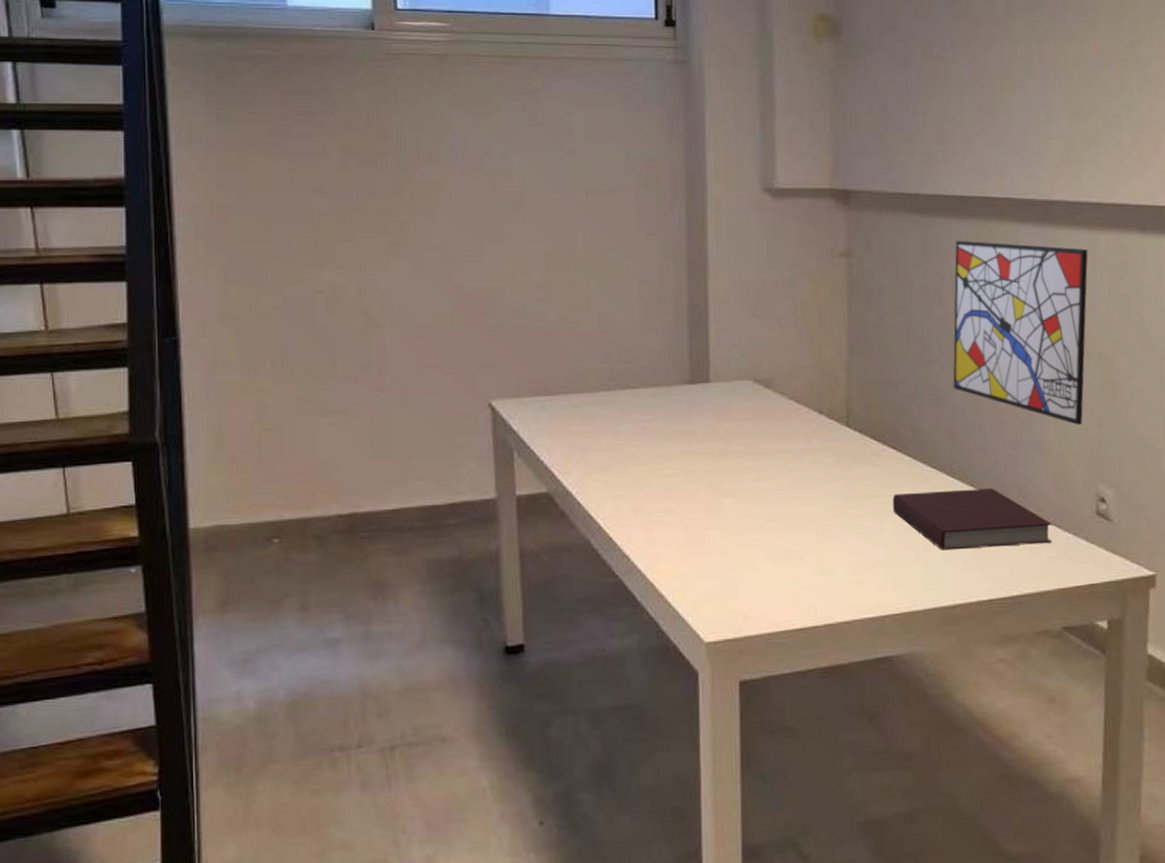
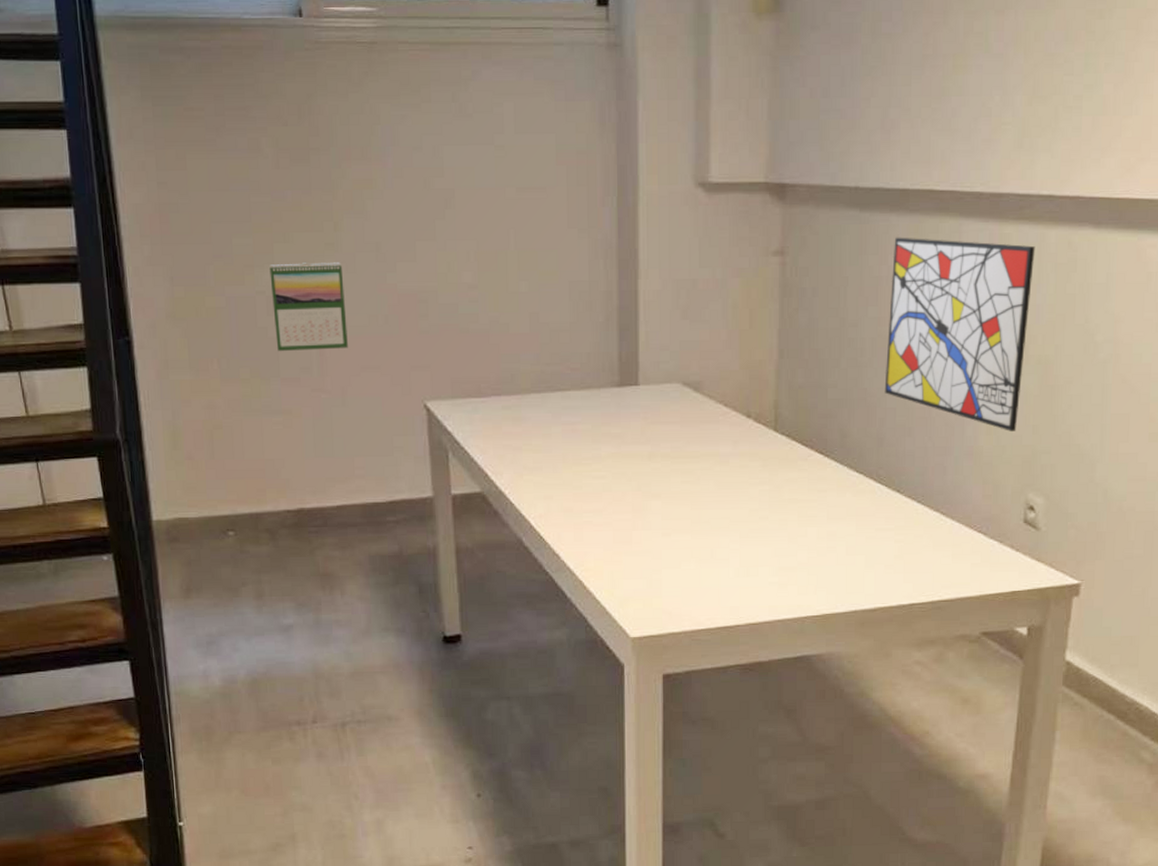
calendar: none [331,261,410,350] -> present [269,261,348,351]
notebook: present [892,488,1052,551] -> none [817,495,978,555]

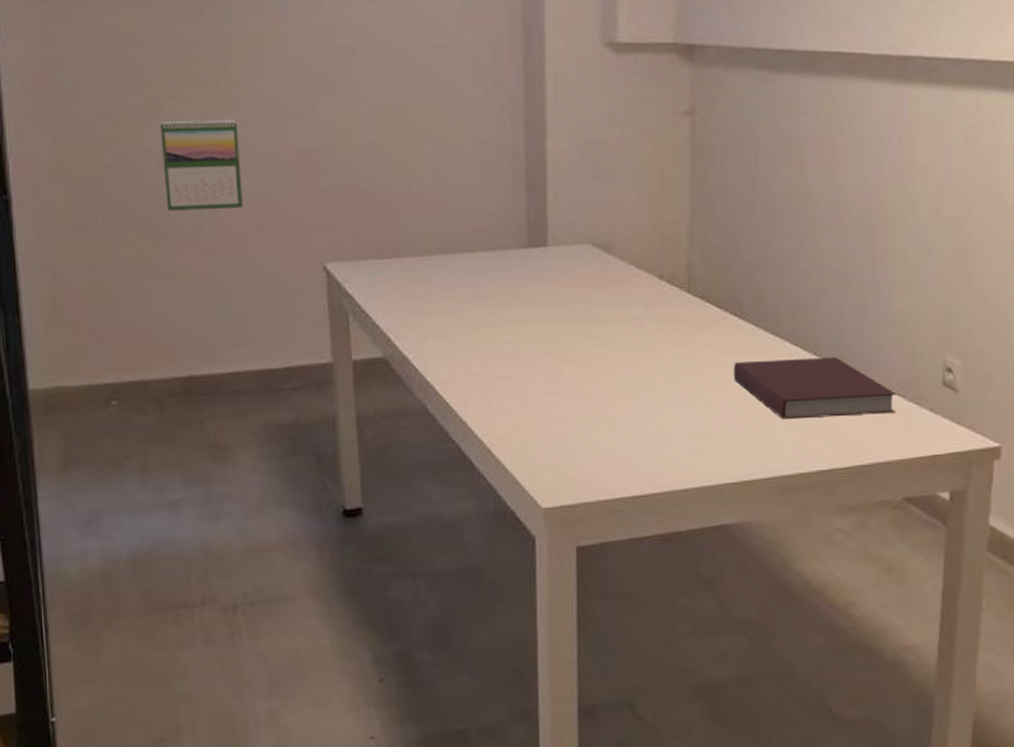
notebook: none [817,495,978,555] -> present [733,357,896,420]
wall art: present [884,237,1036,431] -> none [798,98,944,293]

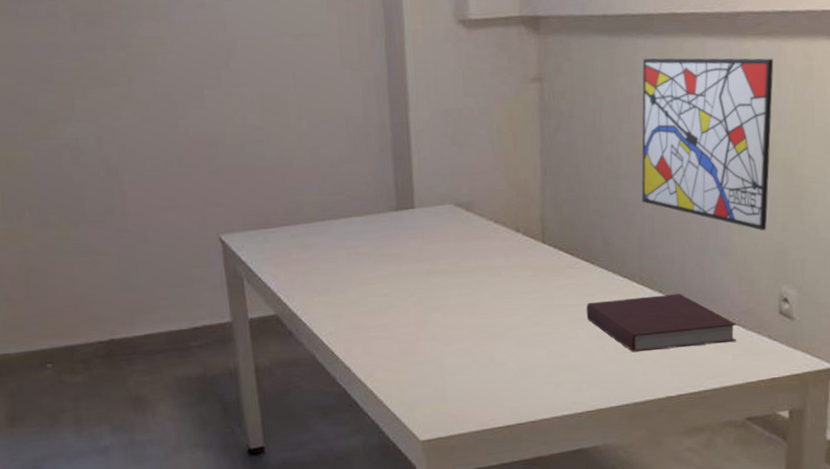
calendar: present [160,118,243,211] -> none [72,113,147,197]
wall art: none [798,98,944,293] -> present [641,58,774,230]

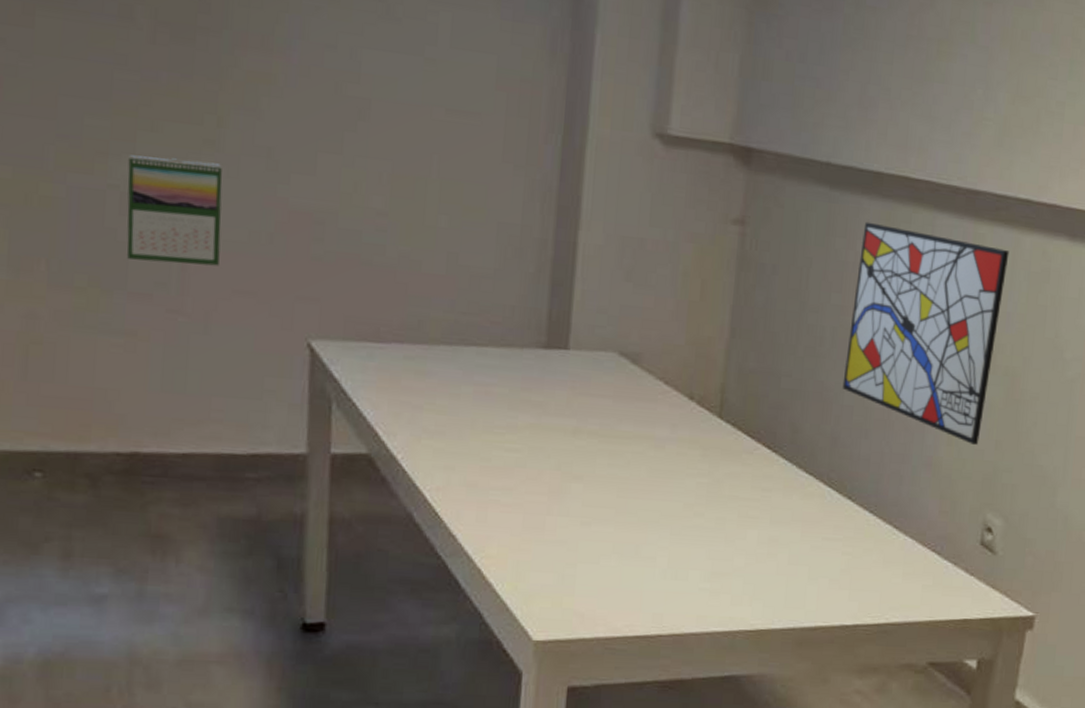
calendar: none [72,113,147,197] -> present [127,155,222,266]
notebook: present [586,294,737,353] -> none [759,499,931,570]

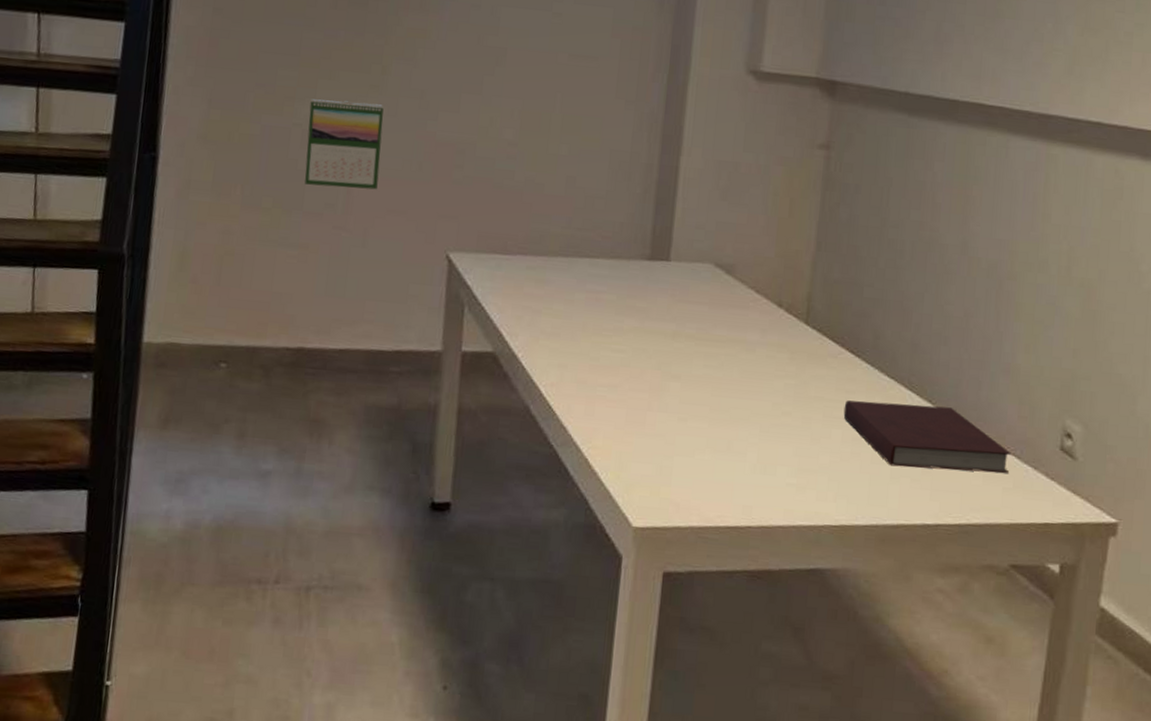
notebook: none [759,499,931,570] -> present [843,400,1011,473]
wall art: present [842,221,1010,445] -> none [922,145,1082,353]

